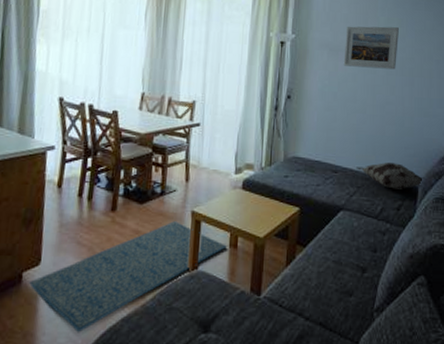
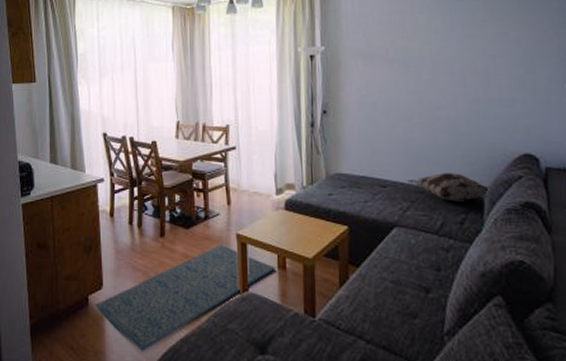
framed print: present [343,26,399,70] -> none [380,24,444,73]

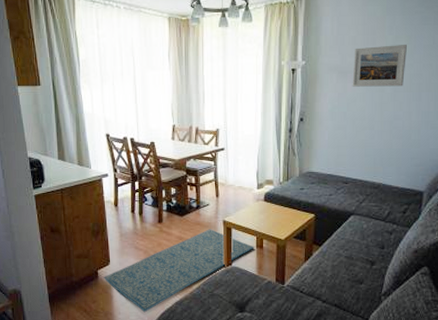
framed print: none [380,24,444,73] -> present [352,45,407,87]
decorative pillow: present [408,173,489,202] -> none [365,172,428,195]

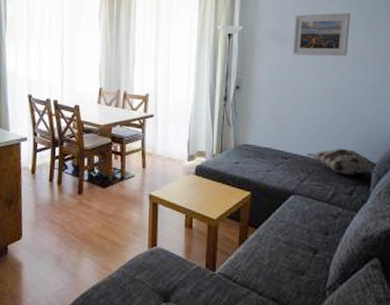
rug: present [103,229,255,313] -> none [13,203,184,298]
decorative pillow: none [365,172,428,195] -> present [307,149,377,175]

